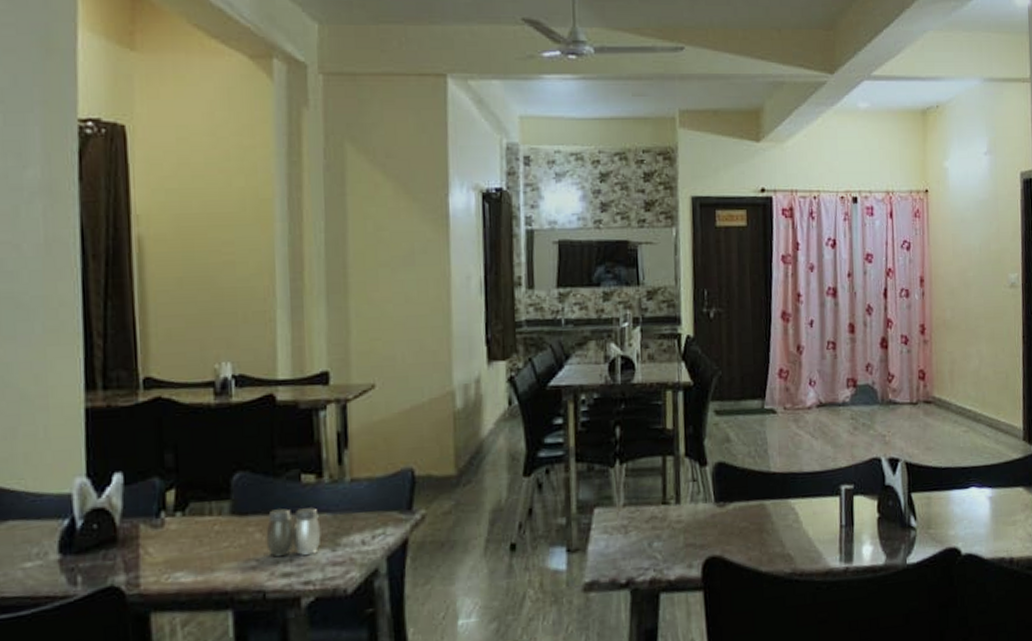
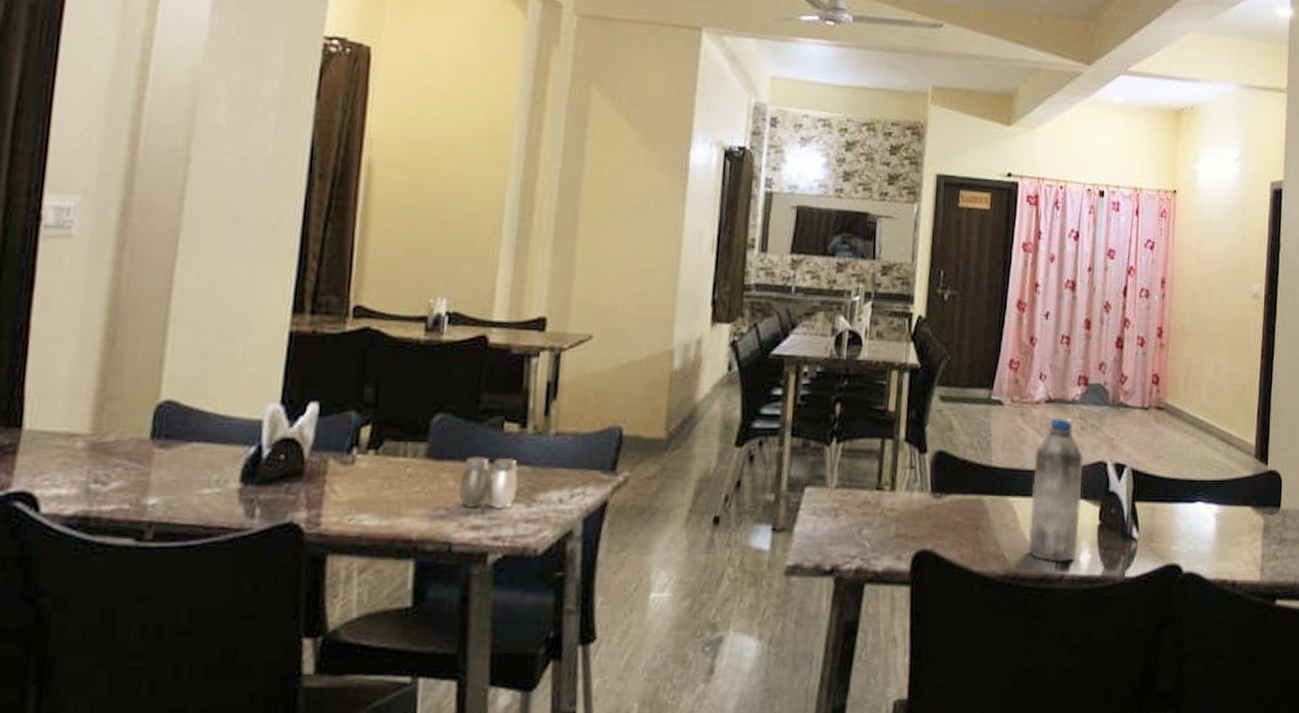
water bottle: none [810,419,860,556] -> present [1028,417,1083,562]

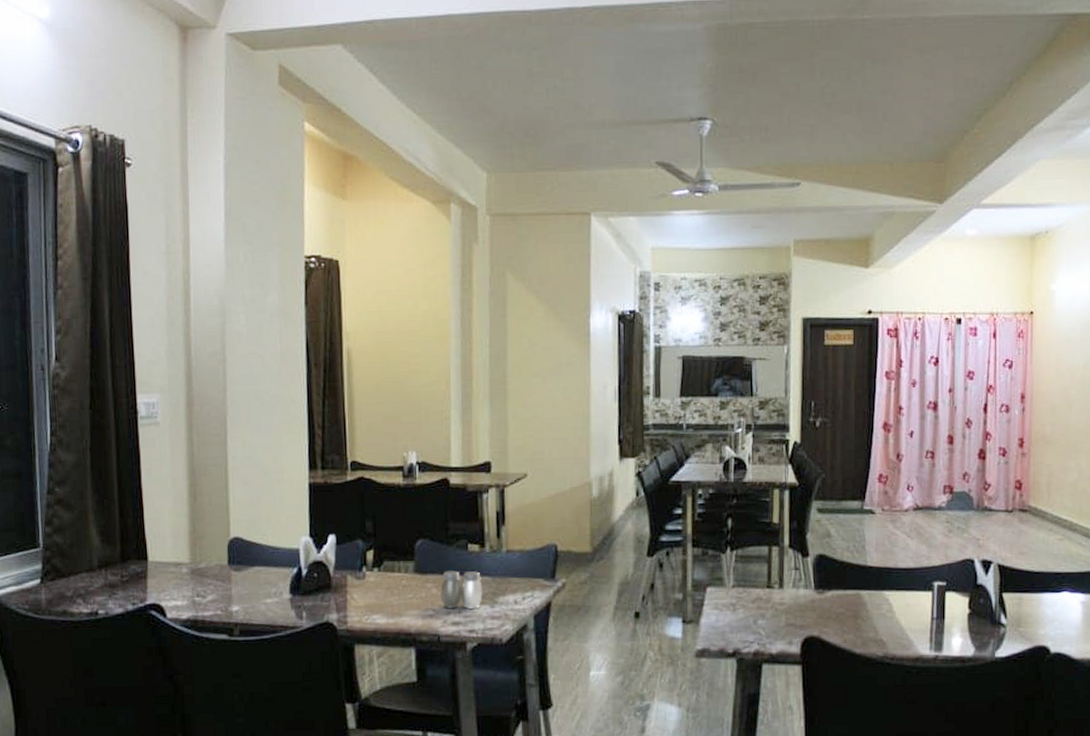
water bottle: present [1028,417,1083,562] -> none [903,522,952,645]

